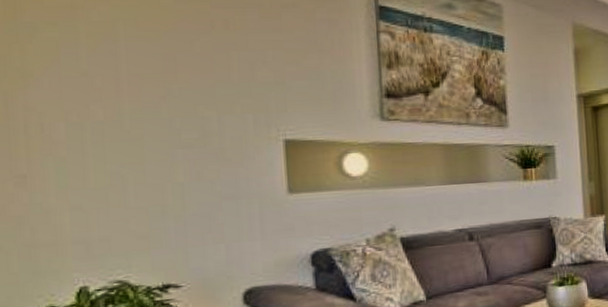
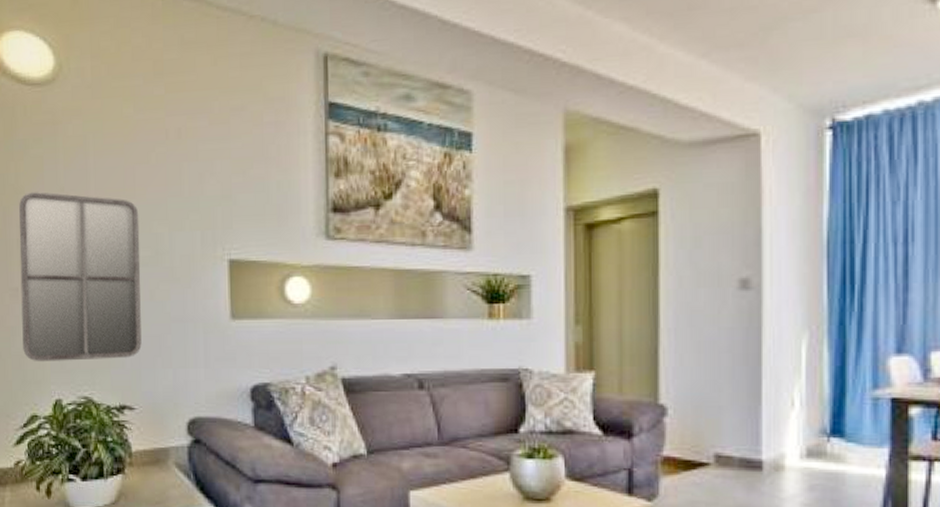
home mirror: none [26,76,188,251] -> present [19,192,142,362]

